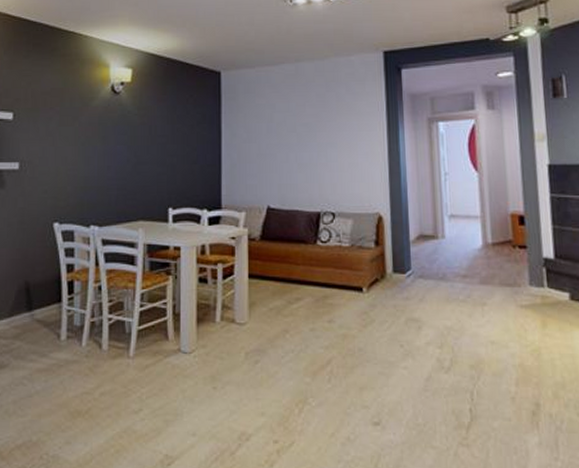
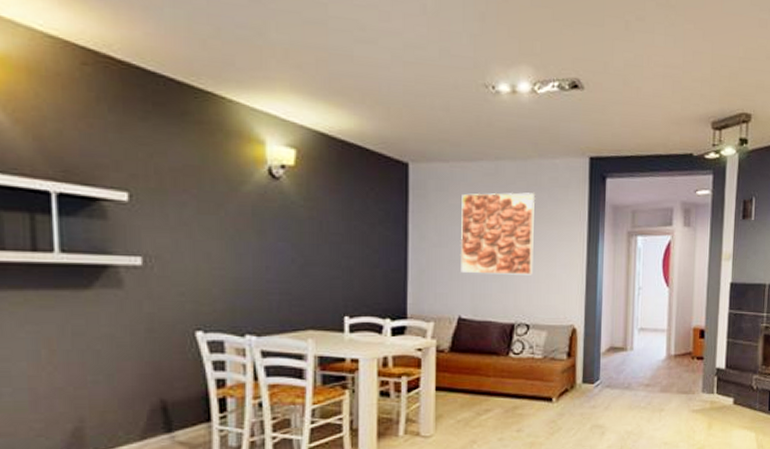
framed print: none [267,88,336,165] -> present [461,192,535,275]

